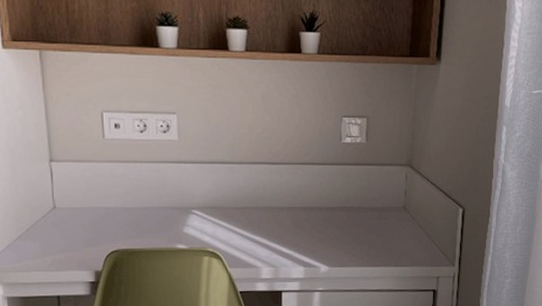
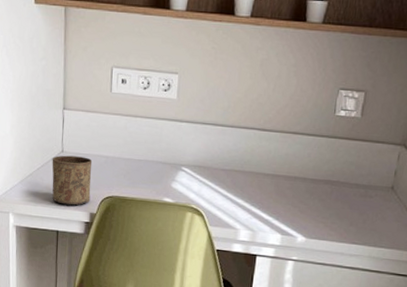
cup: none [43,211,94,266] -> present [52,155,93,206]

